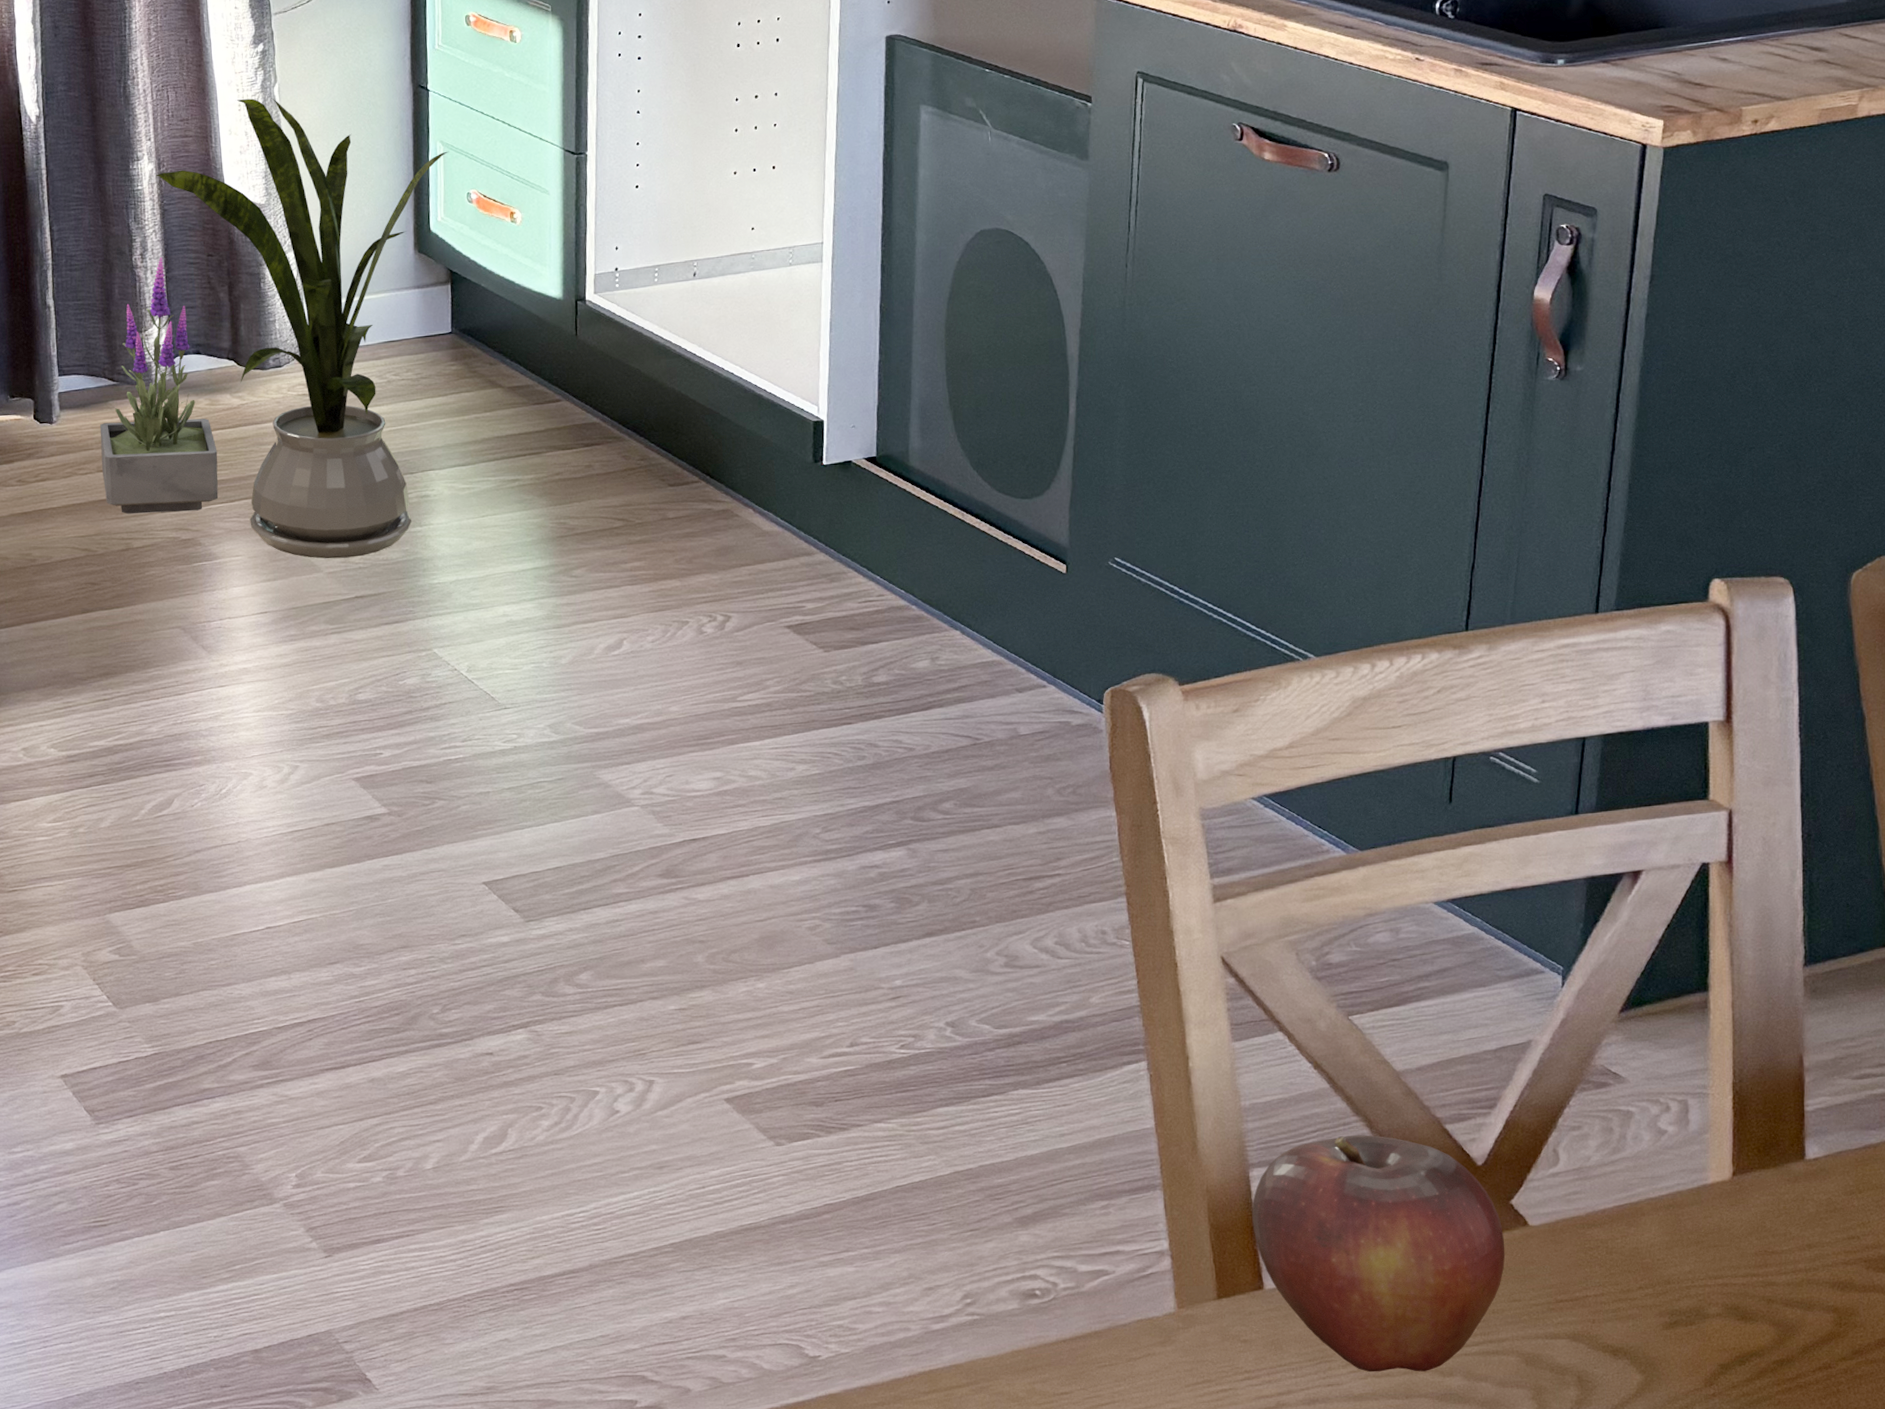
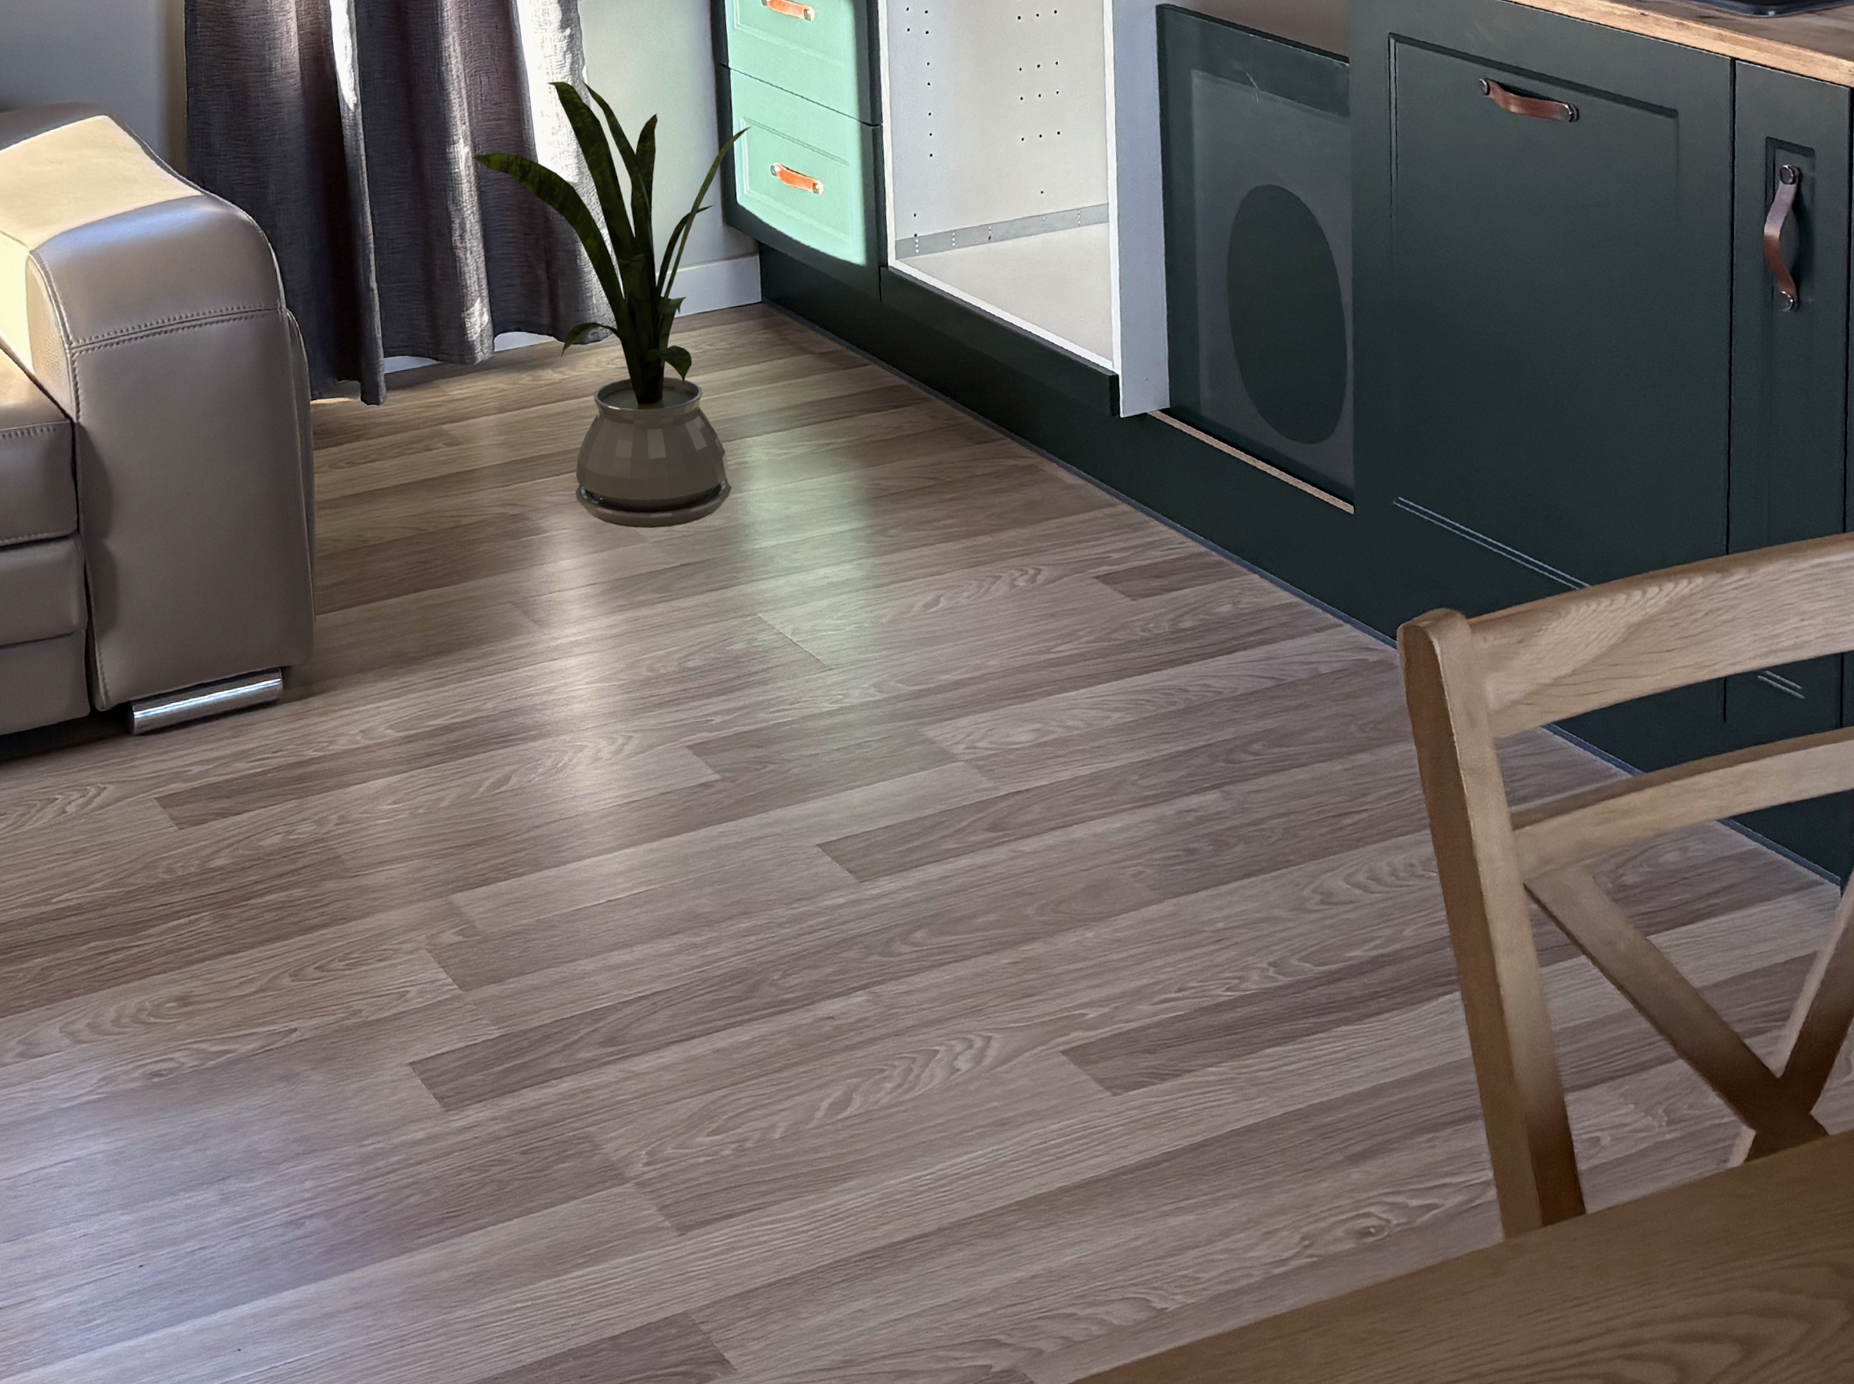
potted plant: present [99,257,219,514] -> none [426,238,544,492]
fruit: present [1252,1135,1506,1373] -> none [1569,1053,1810,1292]

